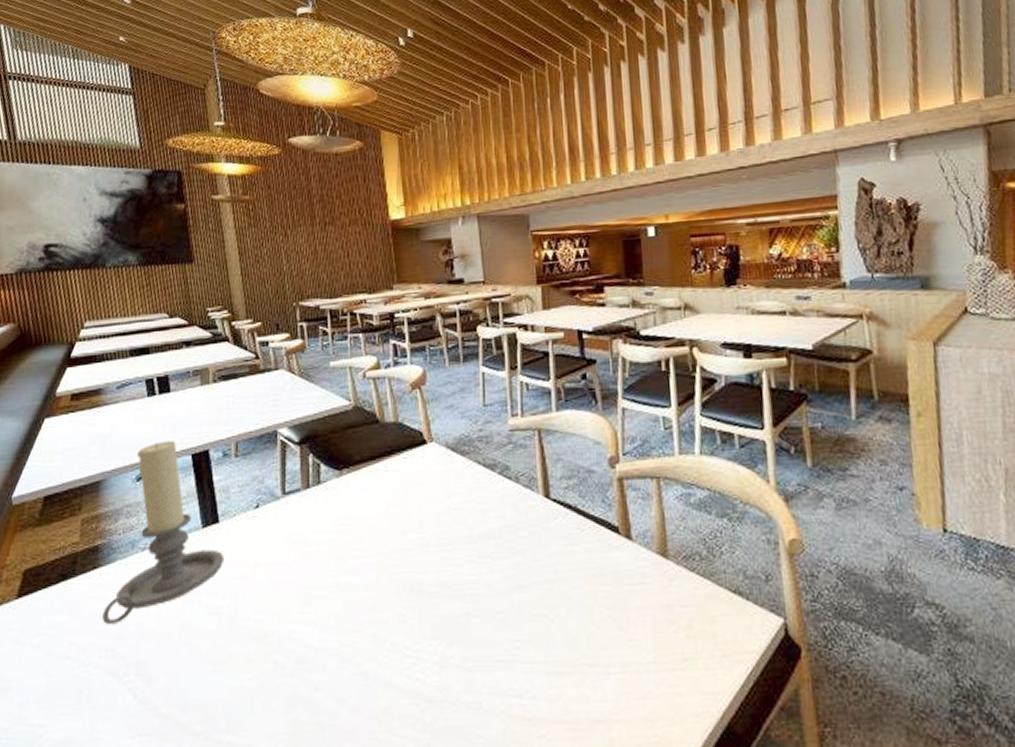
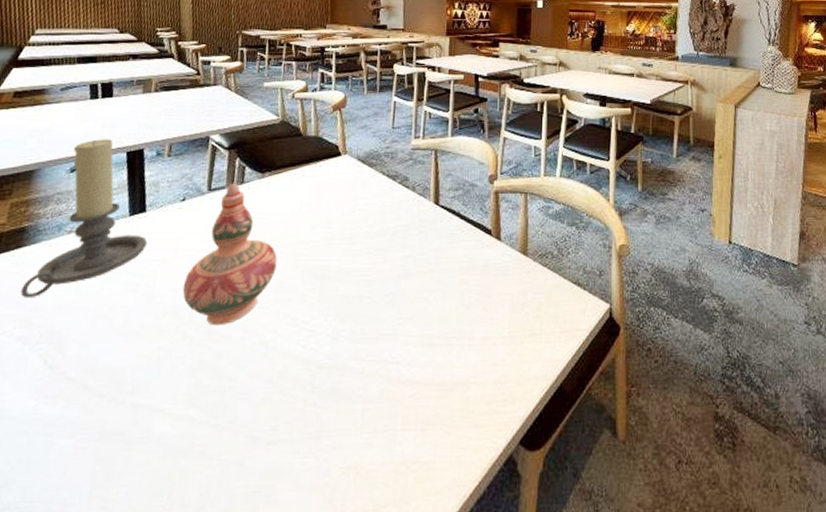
decorative vase: none [267,483,367,653] -> present [182,183,278,326]

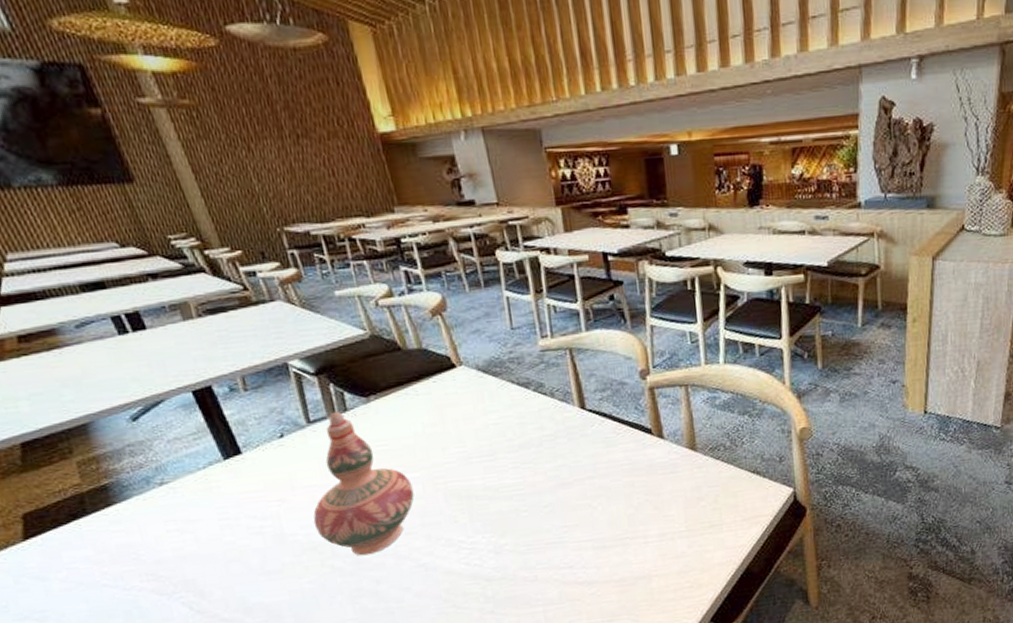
candle holder: present [21,139,148,298] -> none [123,379,257,554]

